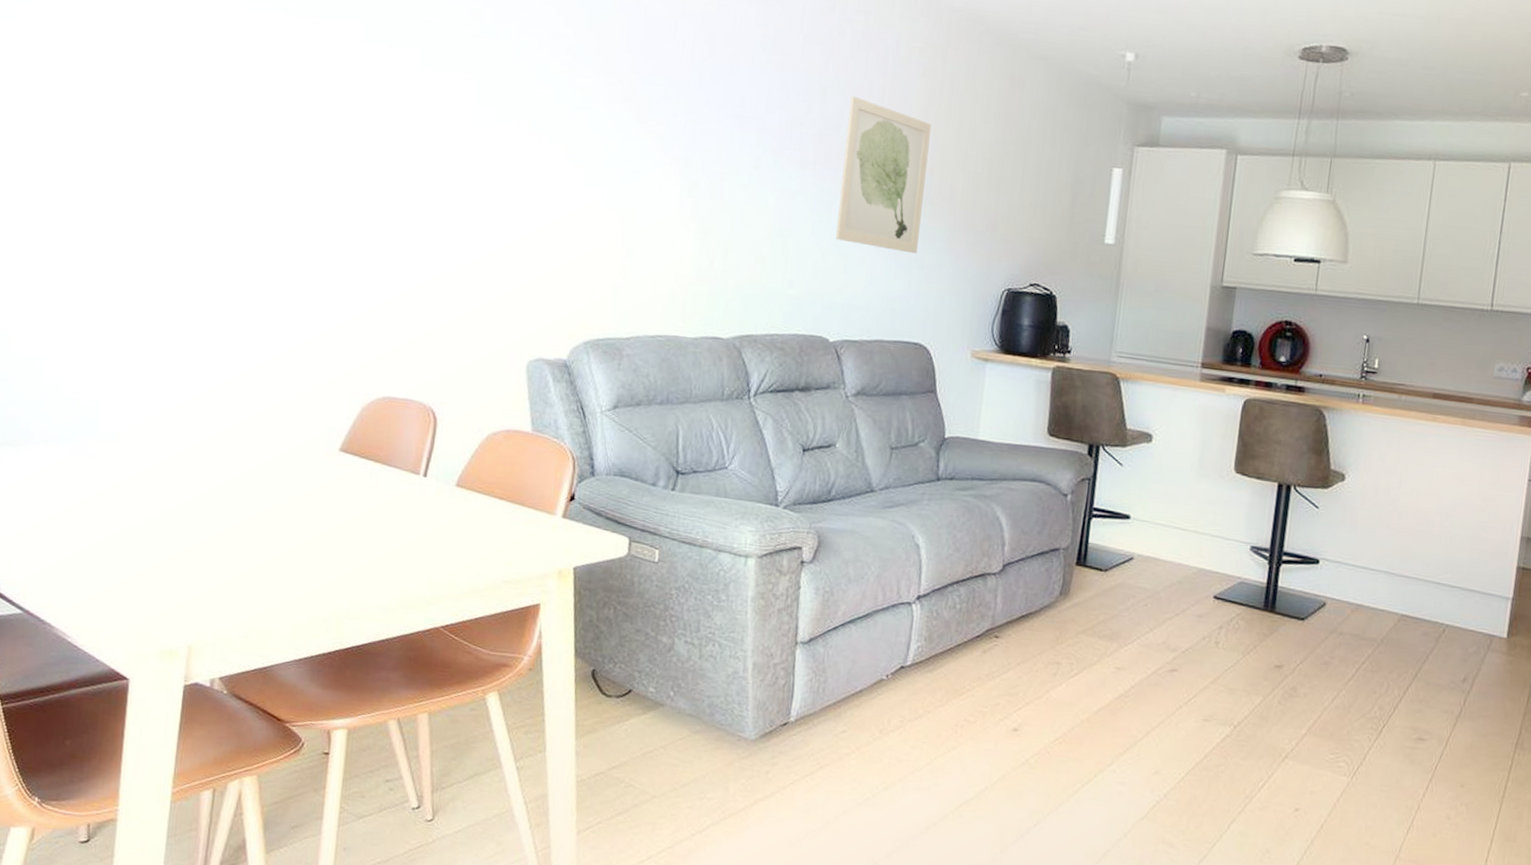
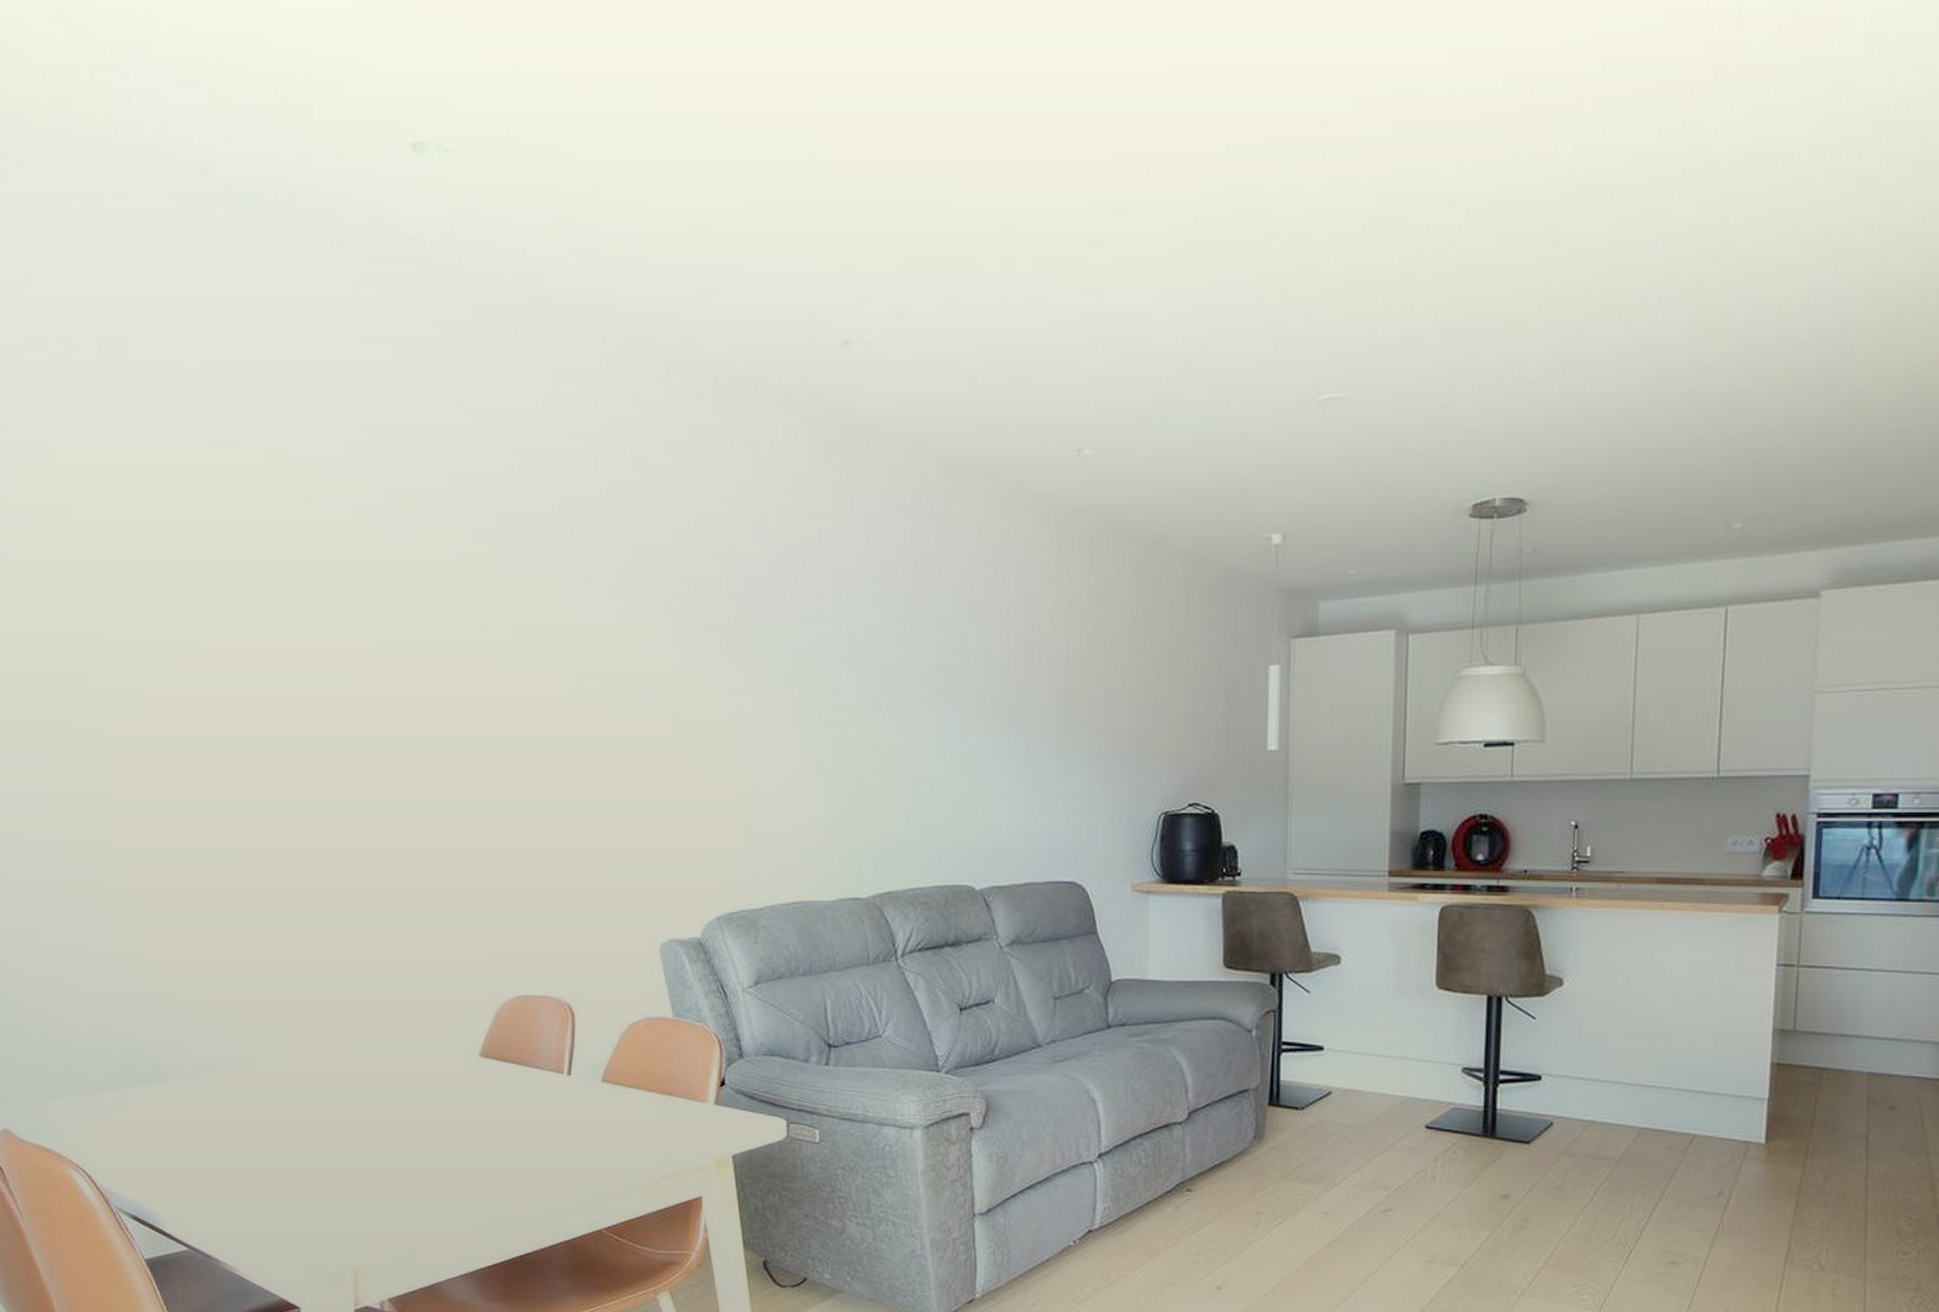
wall art: present [836,96,932,254] -> none [971,620,1063,785]

